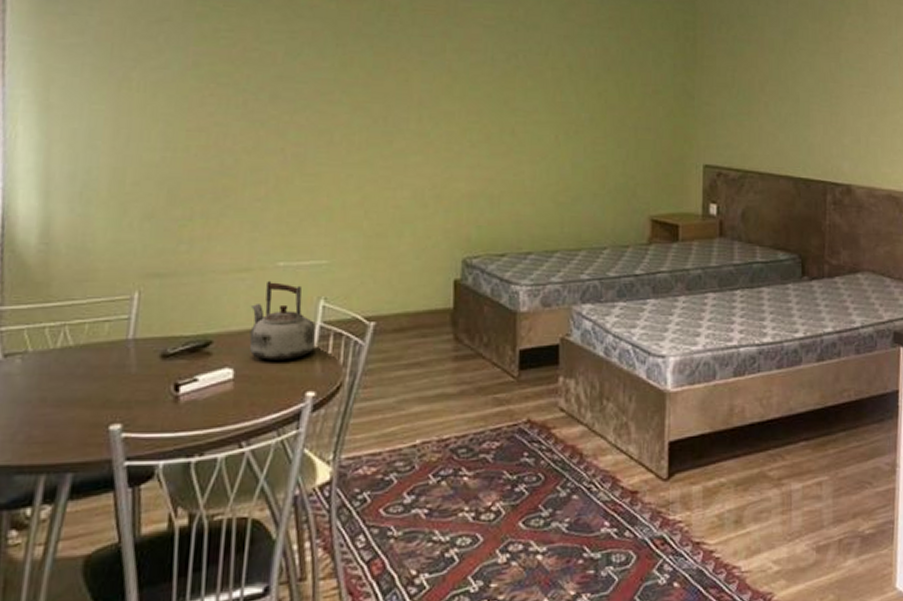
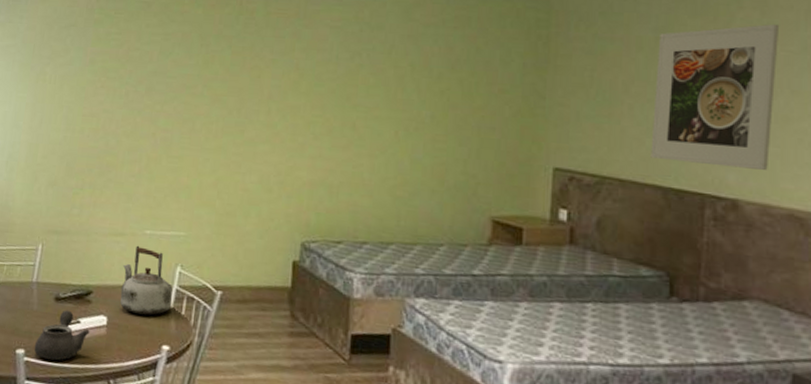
teapot: none [134,367,211,431] -> present [34,309,90,361]
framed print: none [783,28,877,157] -> present [650,23,778,170]

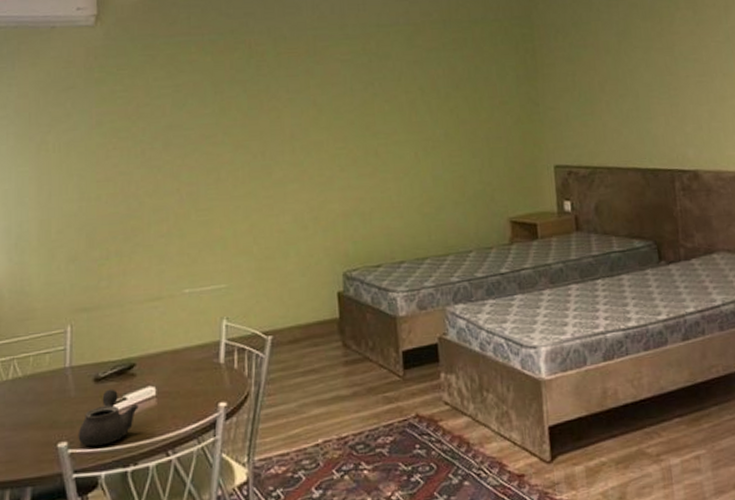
kettle: present [120,245,173,316] -> none [164,306,223,377]
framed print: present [650,23,778,170] -> none [621,20,716,146]

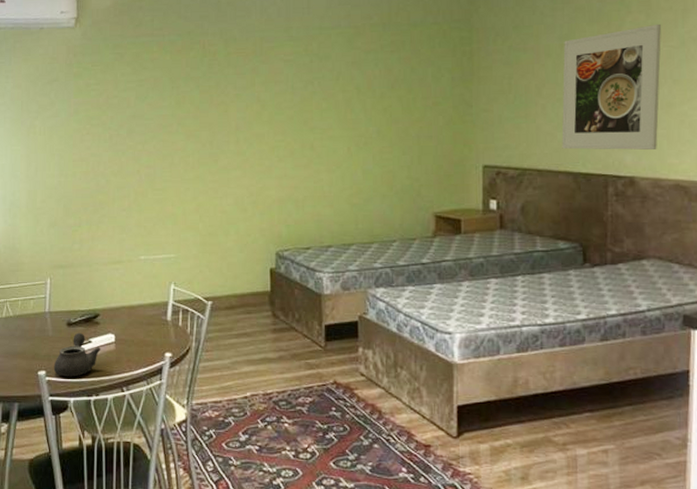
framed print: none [621,20,716,146] -> present [561,23,661,150]

